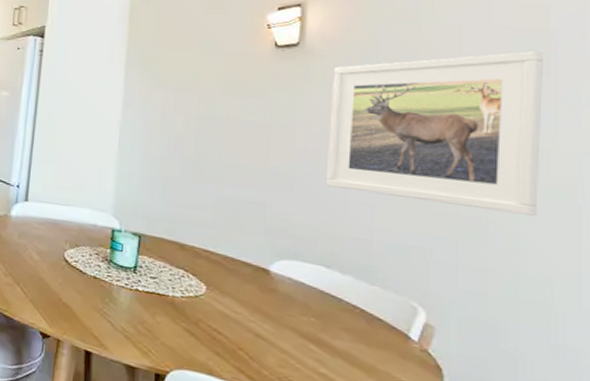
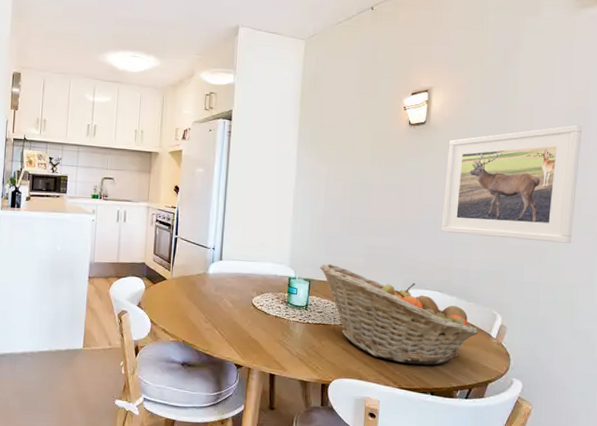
fruit basket: none [153,216,389,370] -> present [320,263,479,365]

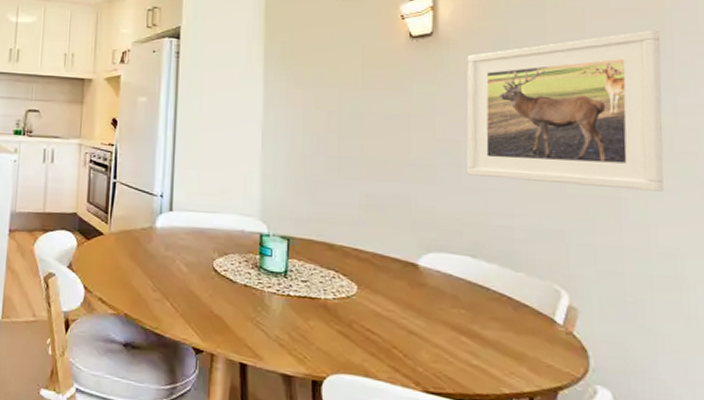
fruit basket: present [320,263,479,365] -> none [301,216,536,361]

